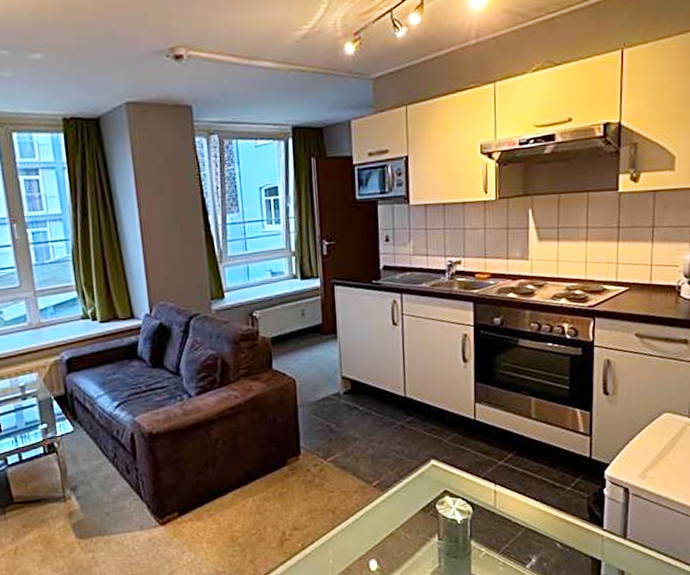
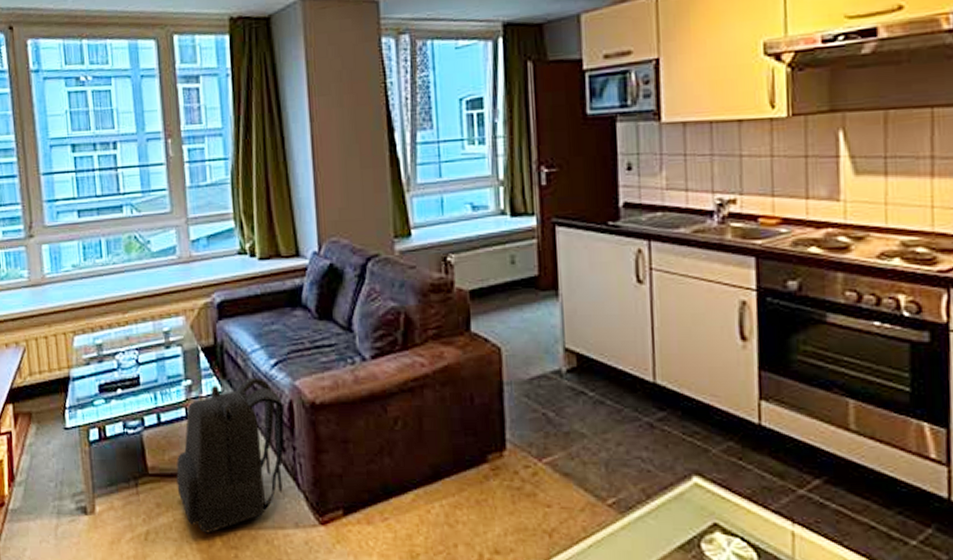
backpack: none [38,417,129,543] -> present [176,377,285,533]

